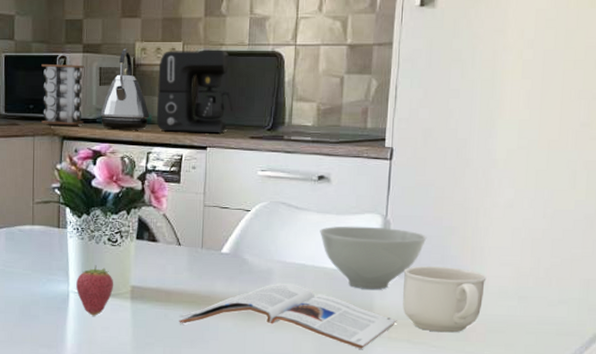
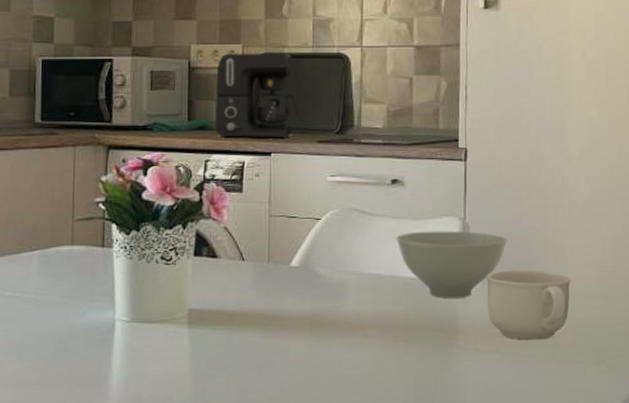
spice rack: present [41,54,84,127] -> none [84,57,133,135]
fruit: present [76,265,114,316] -> none [123,287,169,347]
kettle: present [100,48,149,130] -> none [151,51,207,137]
magazine: present [179,283,397,349] -> none [244,296,483,364]

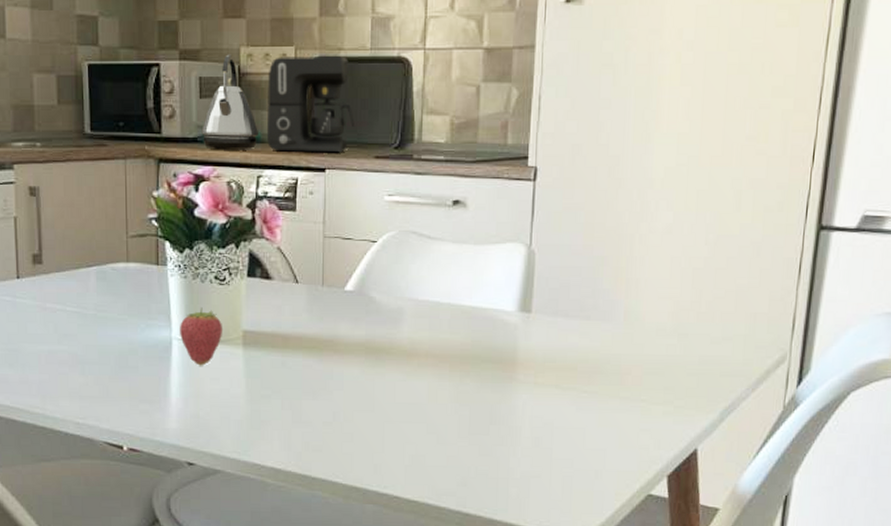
fruit: none [123,287,169,347] -> present [180,307,223,366]
kettle: none [151,51,207,137] -> present [201,54,258,150]
bowl: present [396,230,508,298] -> none [456,257,576,329]
teacup: present [486,270,571,340] -> none [549,301,643,376]

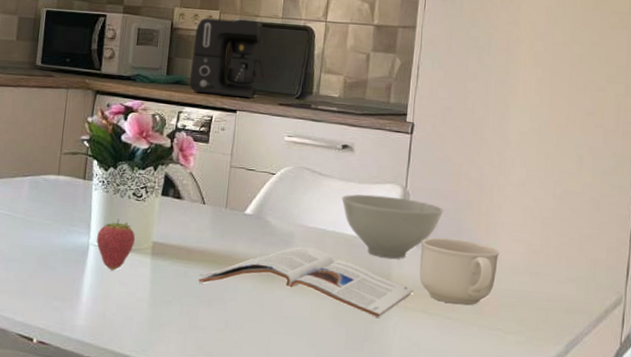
kettle: present [201,54,258,150] -> none [135,12,183,90]
magazine: none [298,324,544,397] -> present [198,247,414,318]
bowl: none [456,257,576,329] -> present [341,194,444,259]
teacup: none [549,301,643,376] -> present [419,237,500,306]

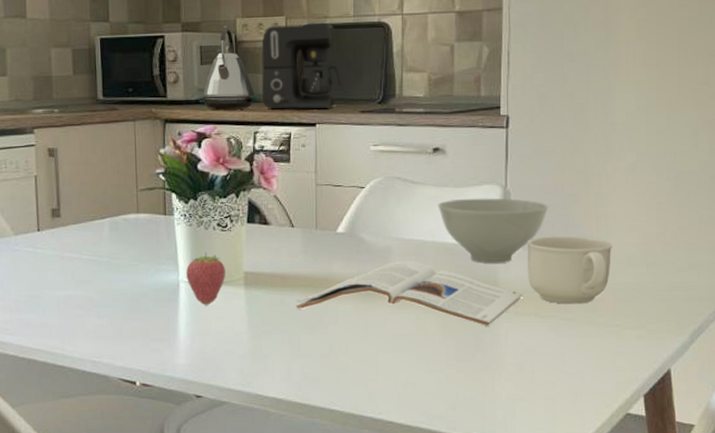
kettle: none [135,12,183,90] -> present [203,25,254,110]

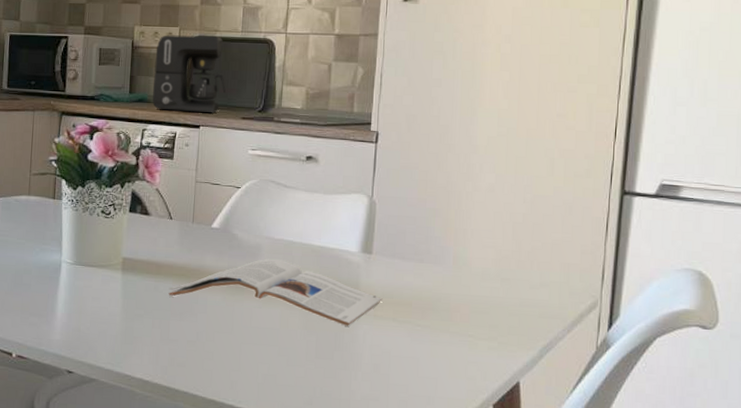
fruit: present [186,252,226,306] -> none [68,236,106,287]
kettle: present [203,25,254,110] -> none [98,31,146,108]
bowl: present [438,198,549,263] -> none [307,205,412,268]
teacup: present [527,236,613,304] -> none [387,246,470,313]

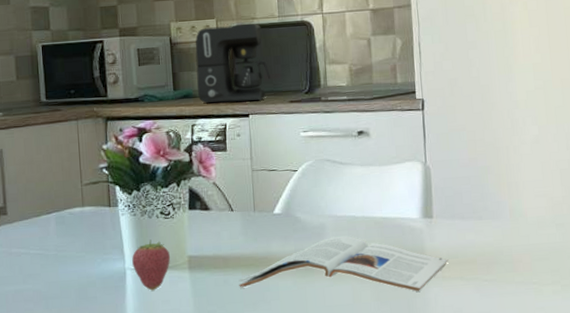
fruit: none [68,236,106,287] -> present [132,239,171,291]

